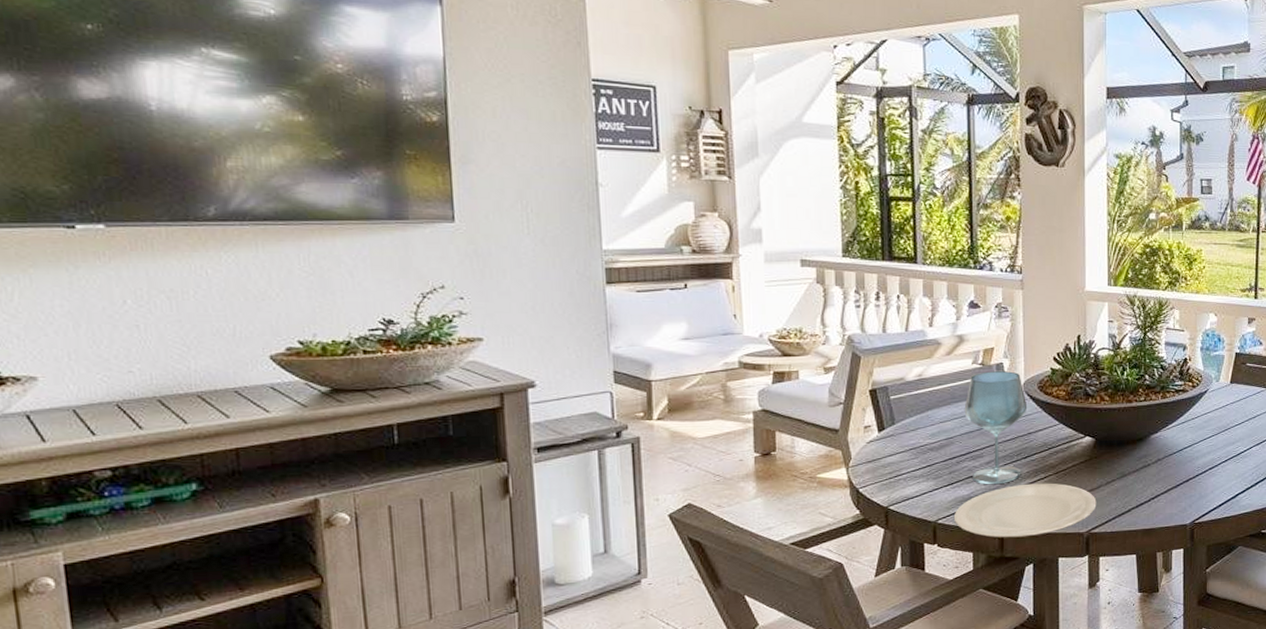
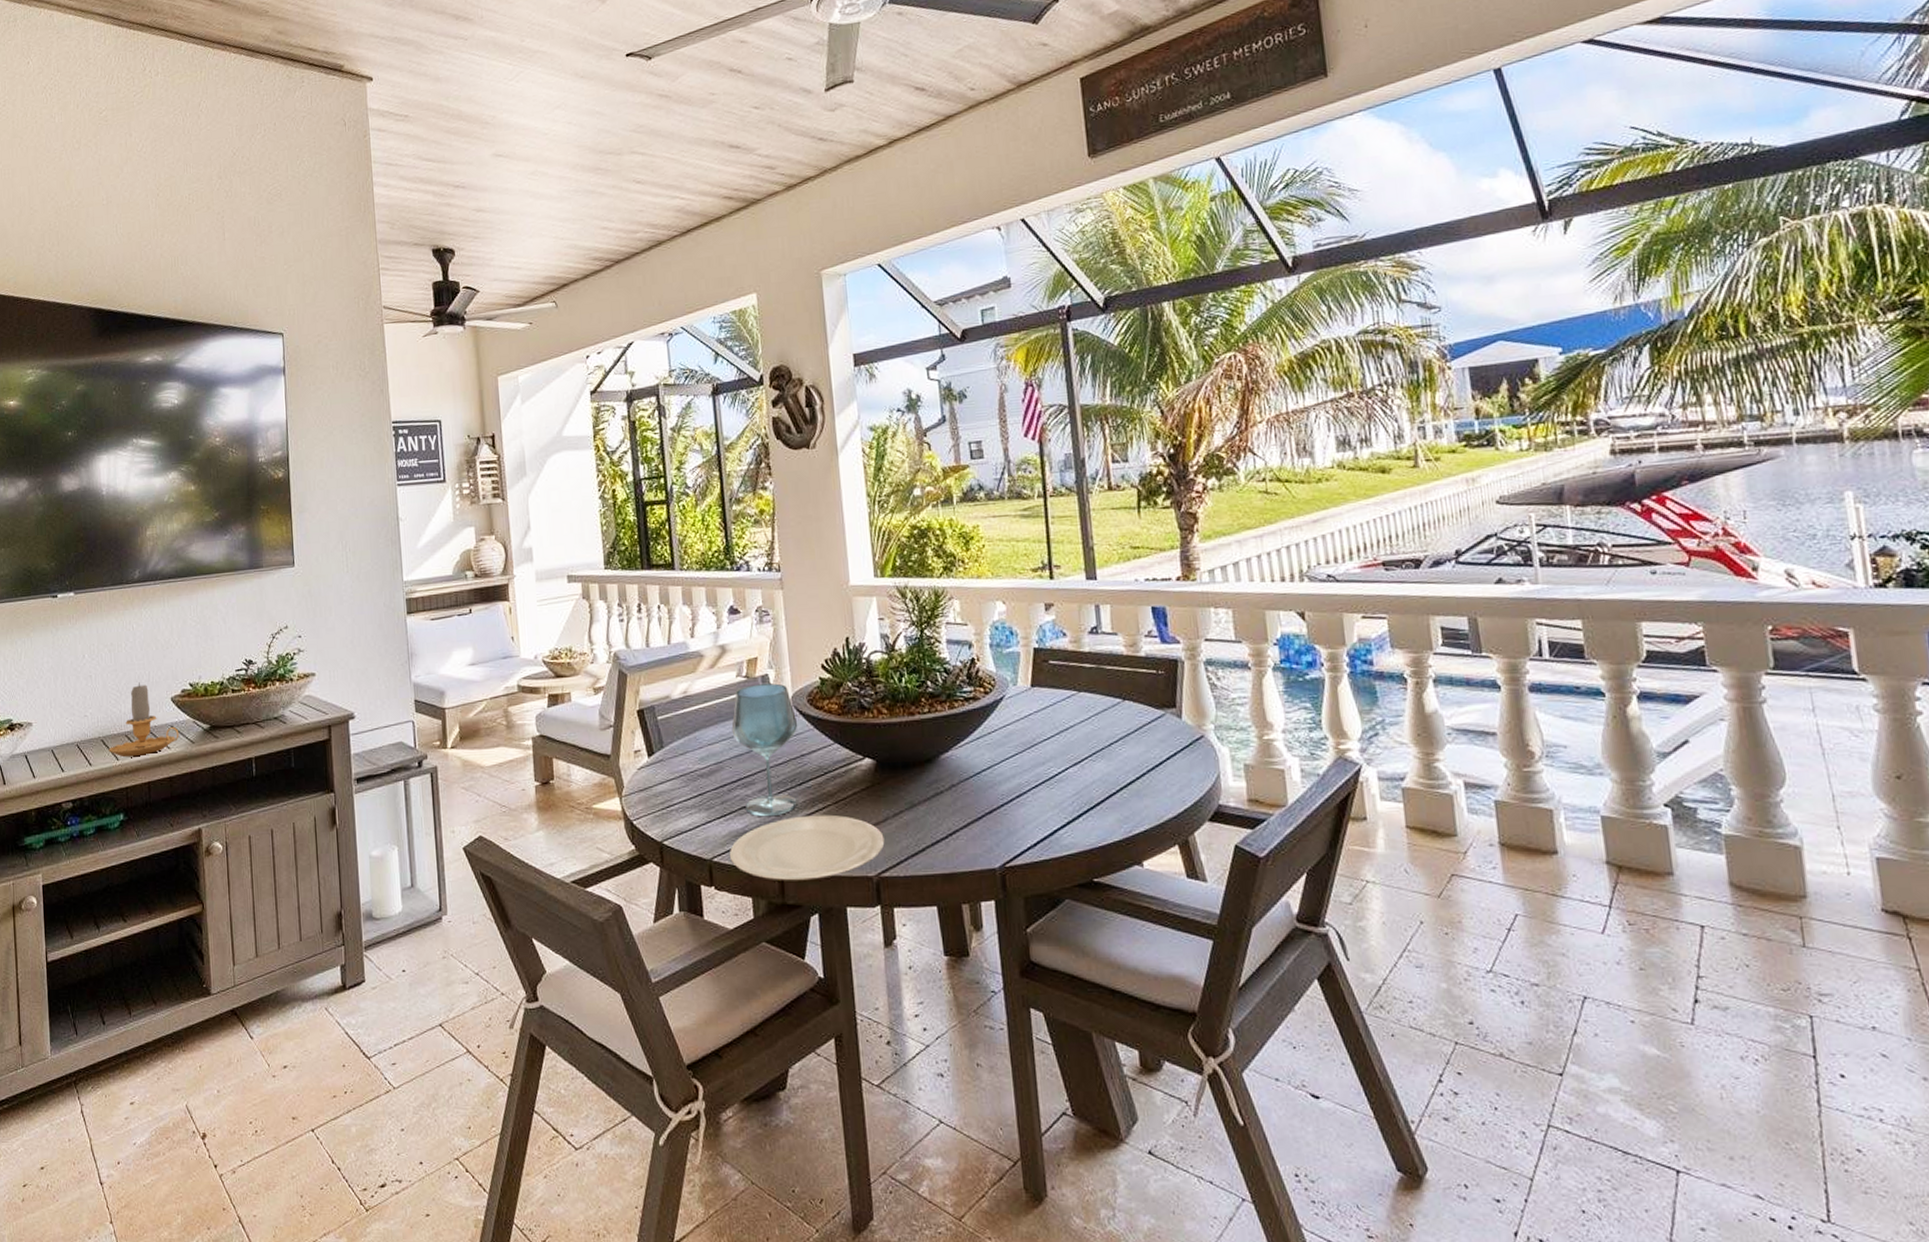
candle: none [170,336,284,421] -> present [108,682,179,758]

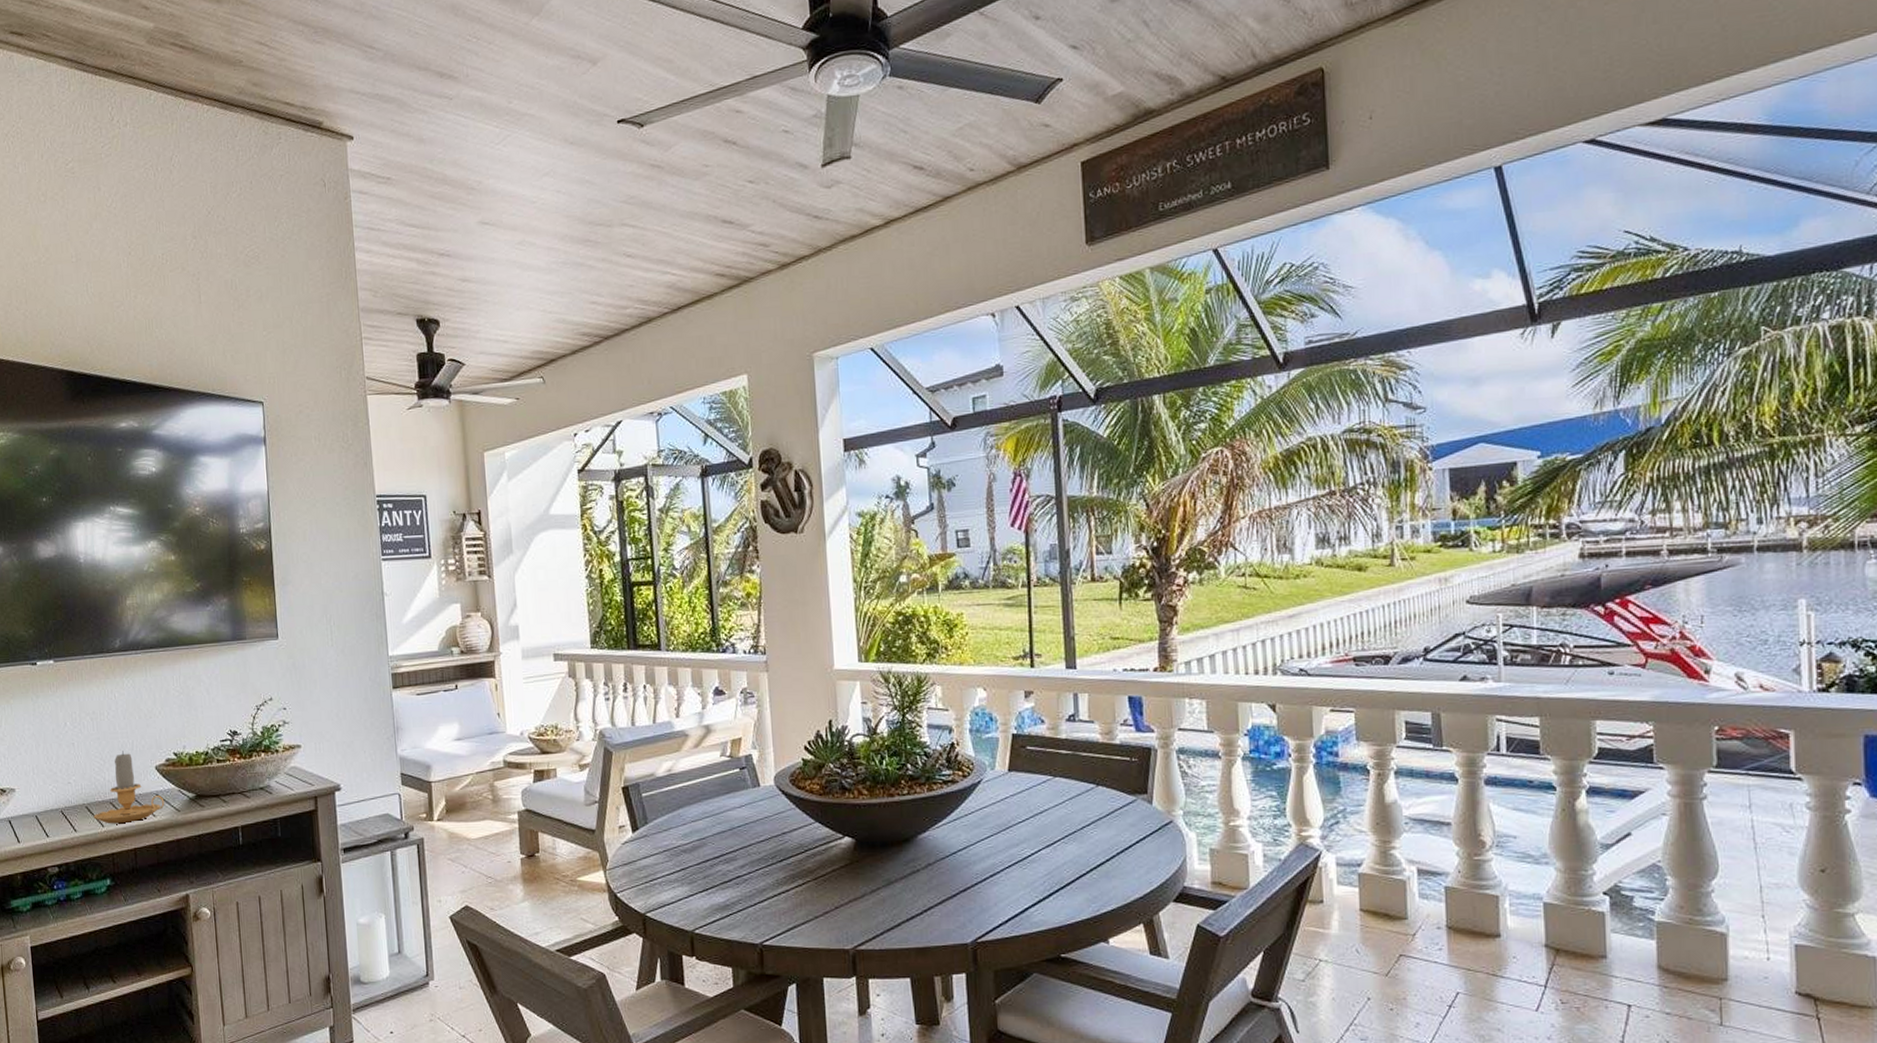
plate: present [730,814,885,881] -> none [711,890,862,953]
wine glass: present [731,683,798,817] -> none [715,763,780,892]

